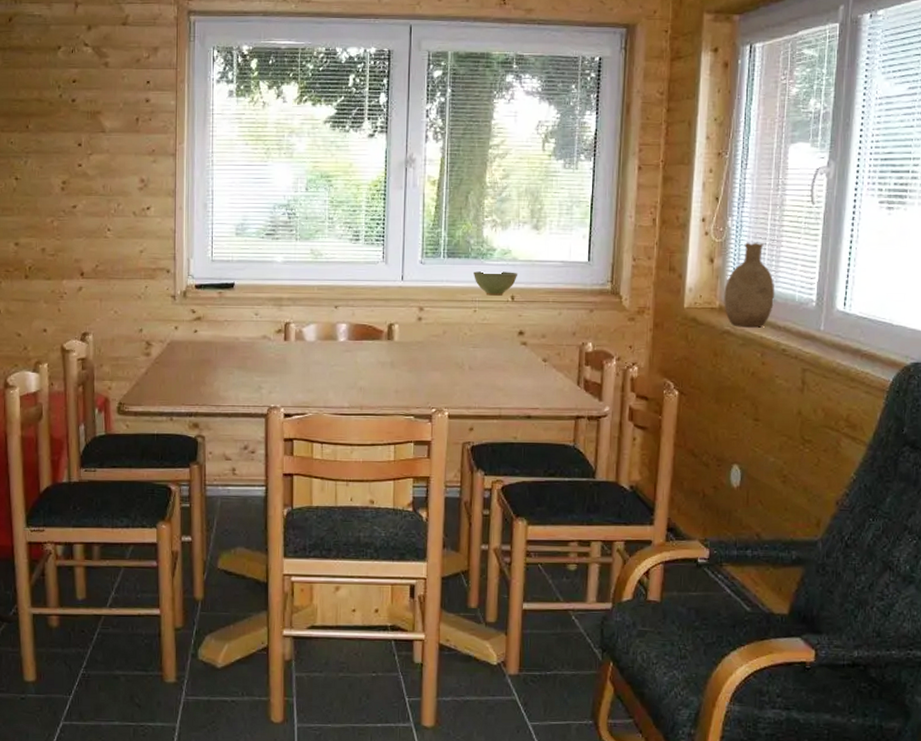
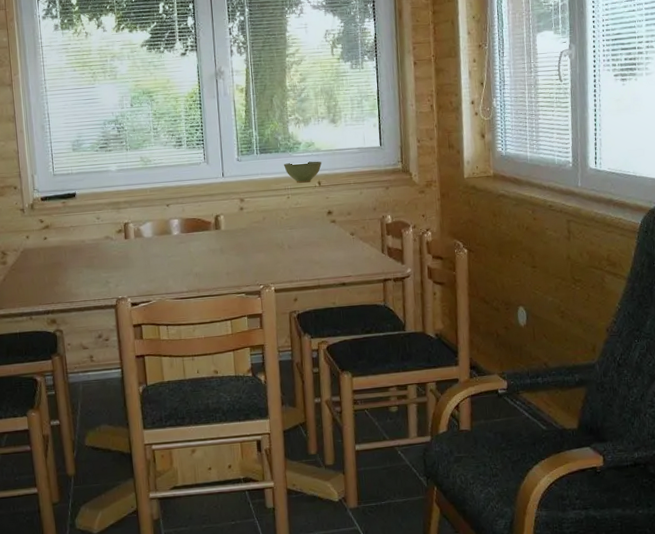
decorative vase: present [724,242,775,328] -> none [496,117,539,191]

